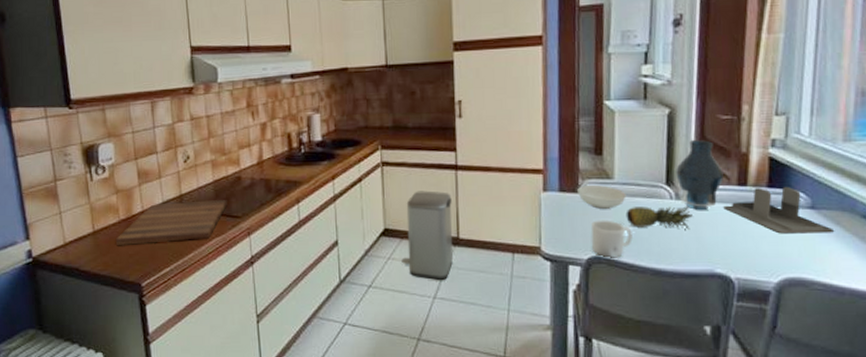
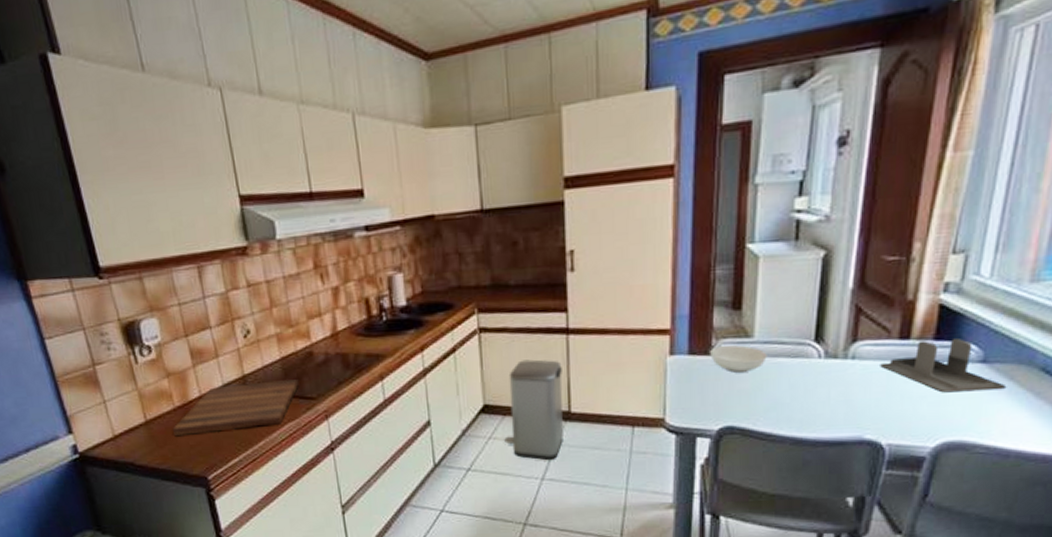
mug: present [590,220,633,258] -> none [723,384,772,428]
fruit: present [626,206,693,230] -> none [765,366,843,392]
vase: present [676,140,724,210] -> none [827,287,883,369]

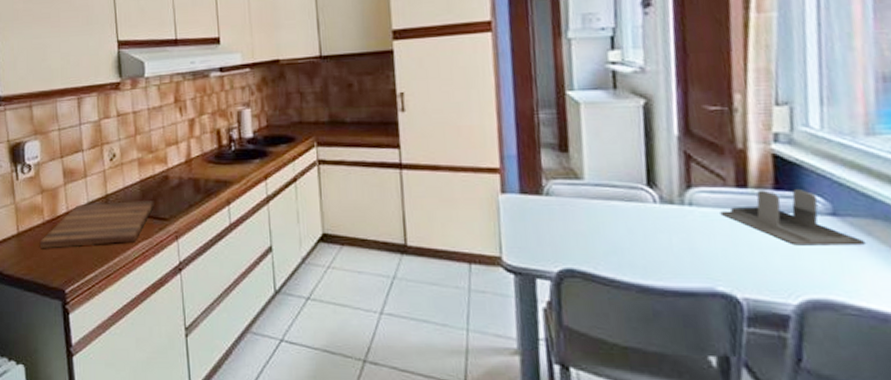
pedal bin: present [504,359,563,461] -> none [342,192,401,294]
bowl: present [710,345,767,373] -> none [541,187,600,214]

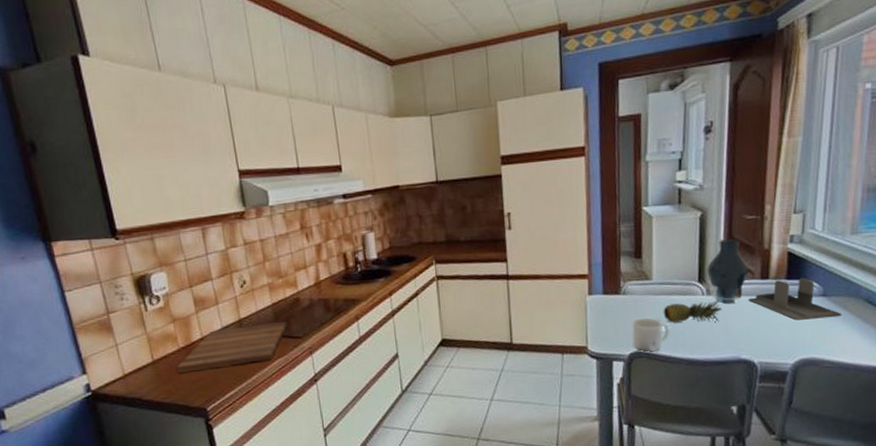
mug: none [559,226,611,271] -> present [632,317,669,353]
fruit: none [600,211,683,239] -> present [663,302,722,323]
vase: none [658,134,718,216] -> present [707,239,749,304]

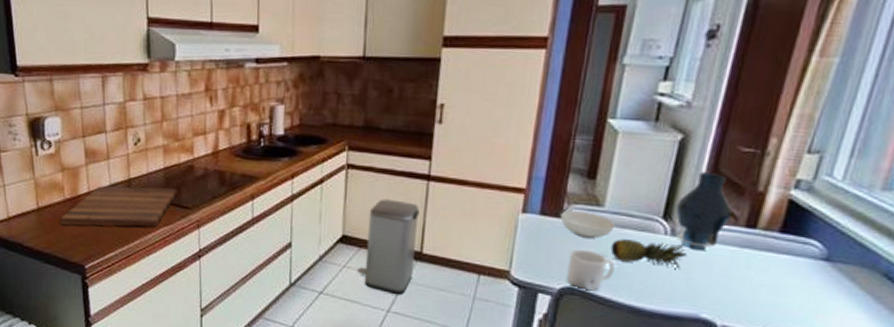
pedal bin: none [459,301,507,384] -> present [357,199,420,295]
bowl: none [620,286,663,308] -> present [560,211,615,238]
napkin holder: present [748,278,841,320] -> none [724,232,846,288]

